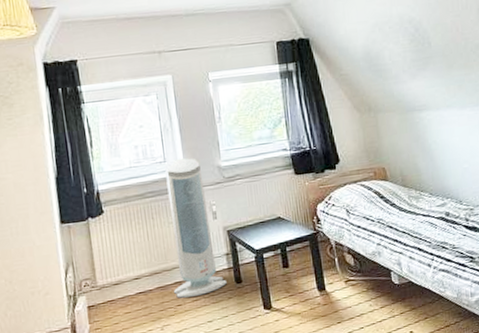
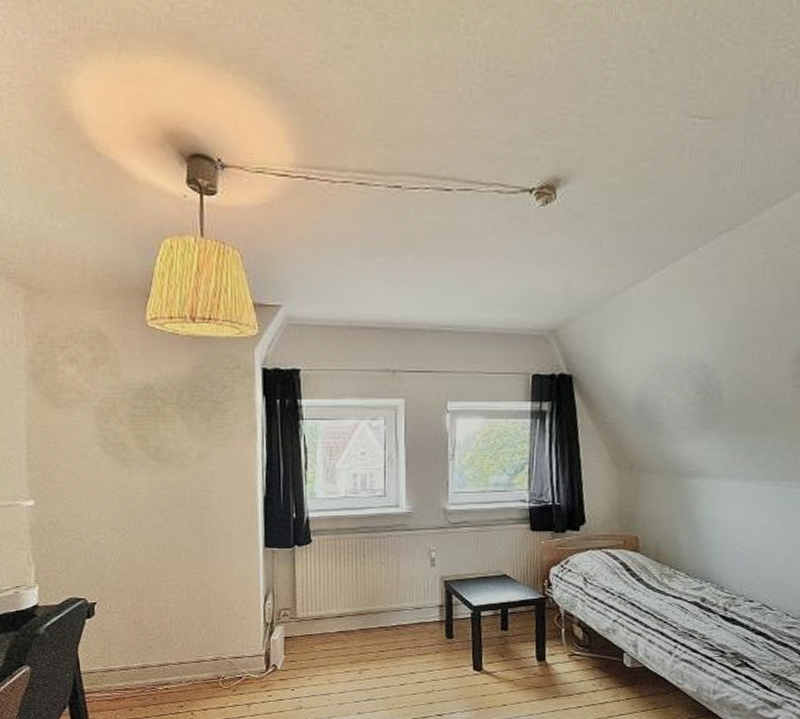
air purifier: present [165,158,227,299] -> none [377,495,436,645]

